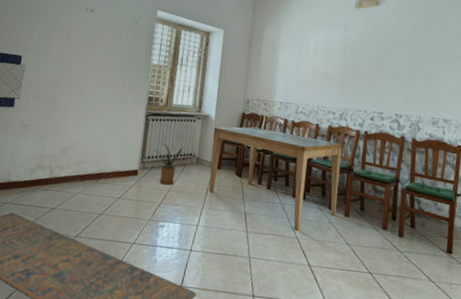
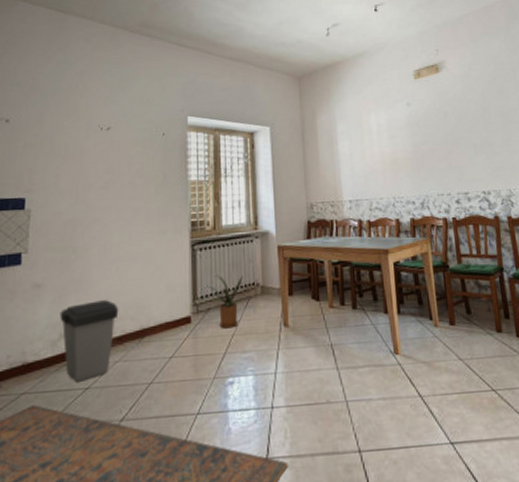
trash can: none [38,145,84,203] -> present [60,300,119,382]

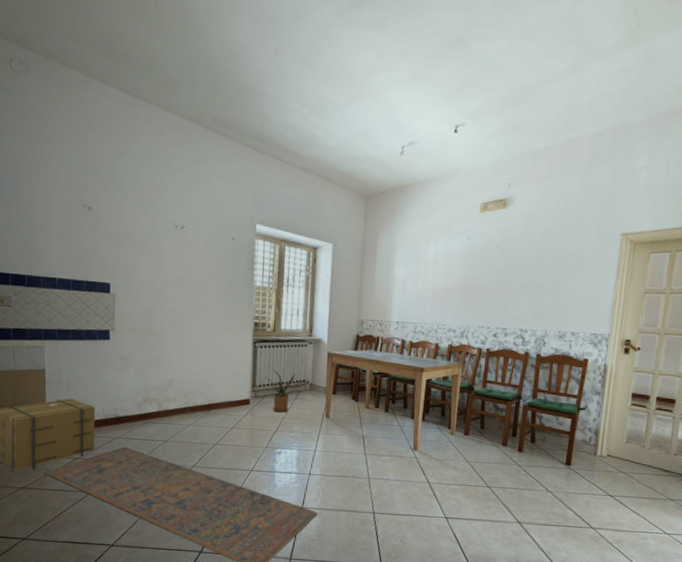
trash can: present [60,300,119,382] -> none [143,377,191,436]

